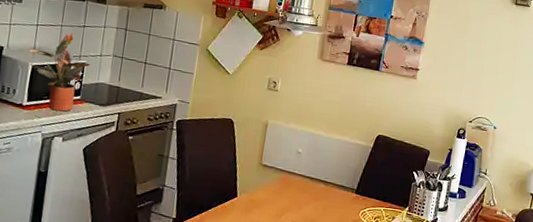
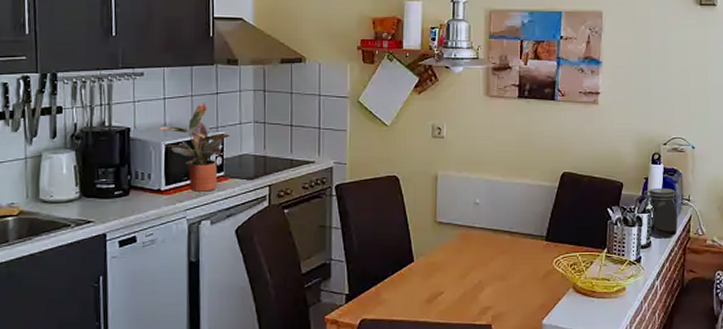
jar: none [445,158,479,205] -> present [644,187,680,239]

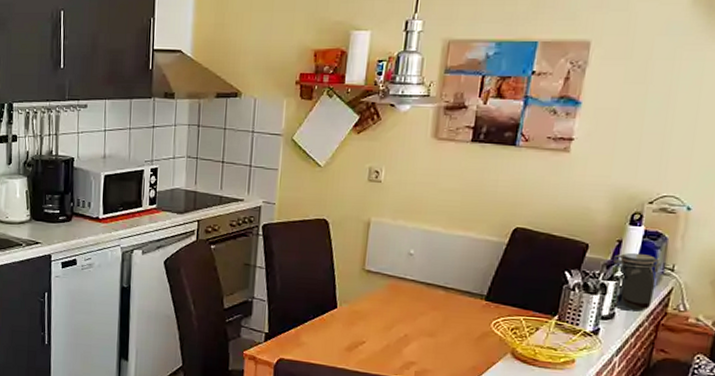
potted plant: present [159,103,231,192] -> none [100,136,164,223]

